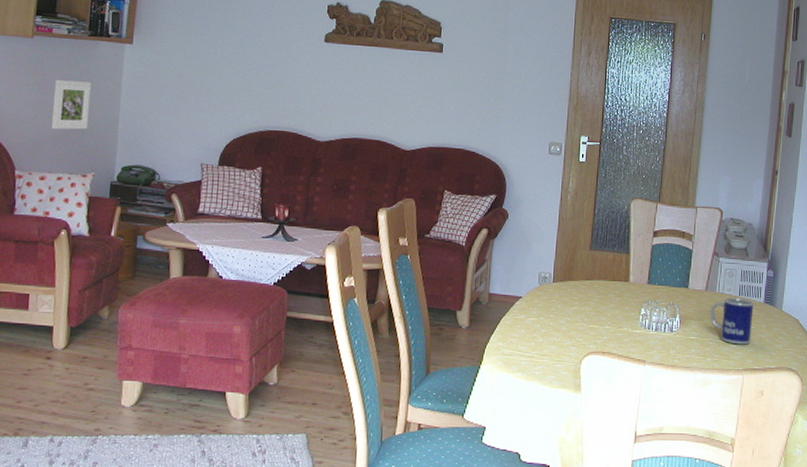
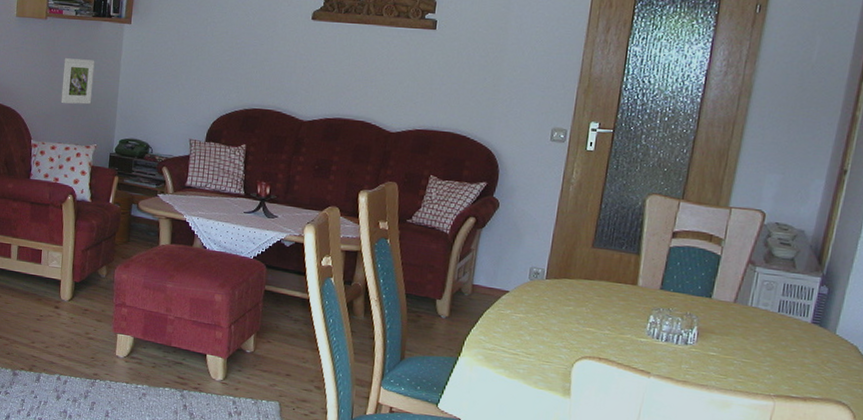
mug: present [710,298,754,345] -> none [737,313,797,369]

